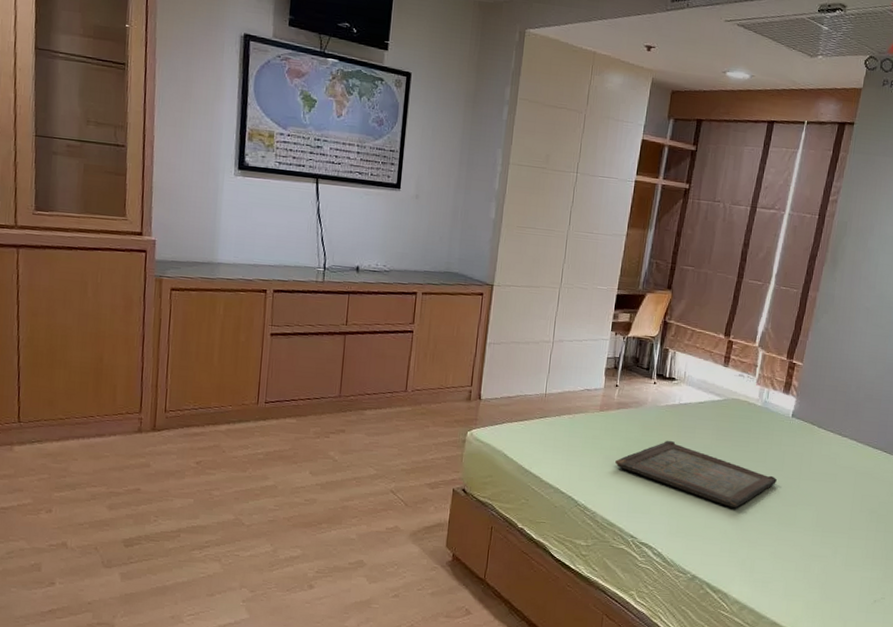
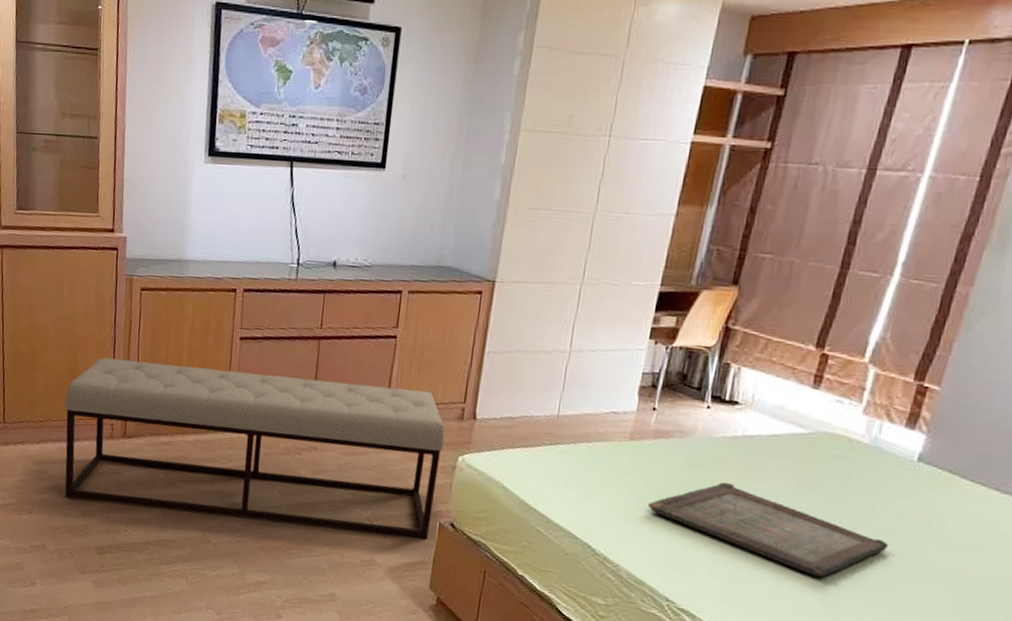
bench: none [89,354,456,505] -> present [65,357,445,540]

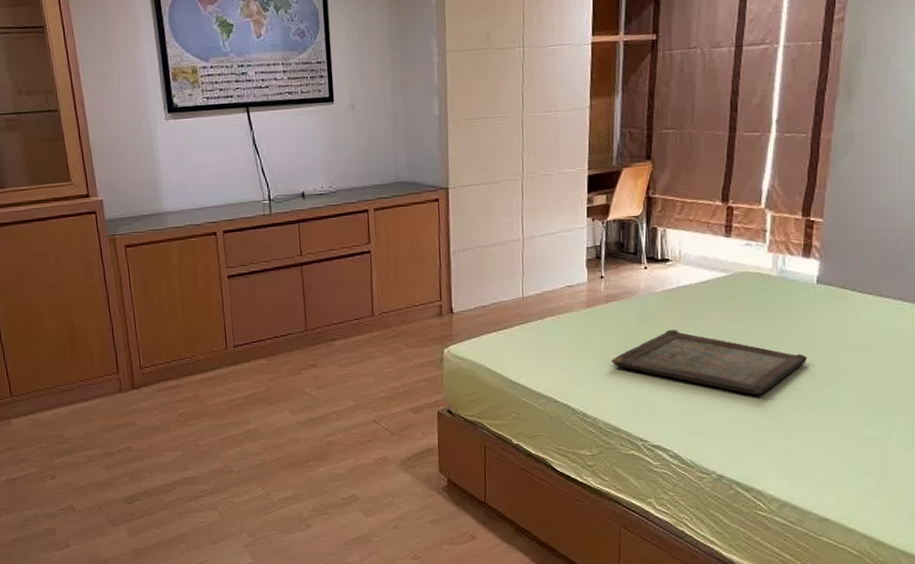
bench: present [65,357,445,540] -> none [68,295,431,456]

